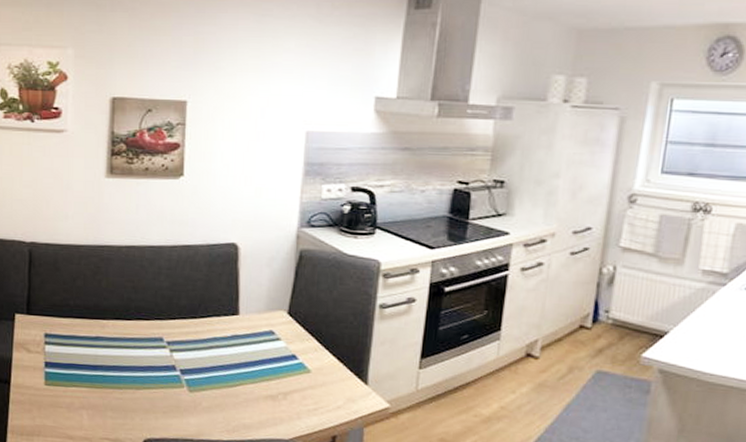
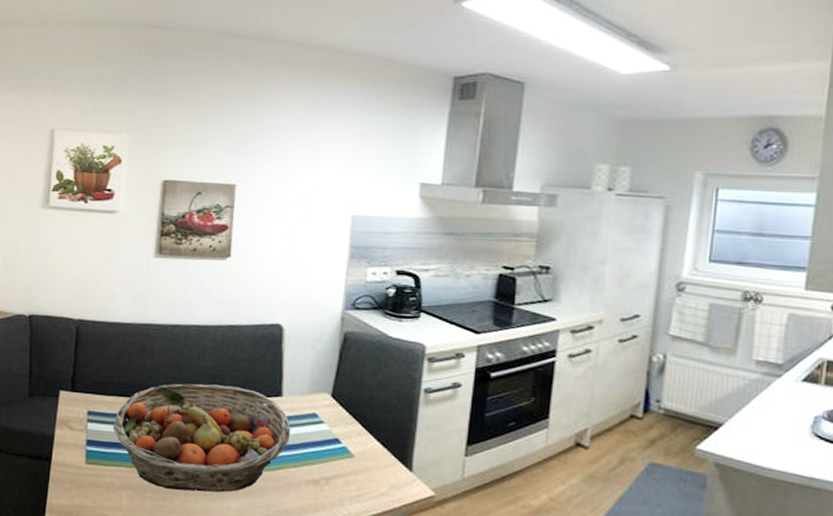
fruit basket: none [70,304,249,410] -> present [112,383,291,493]

